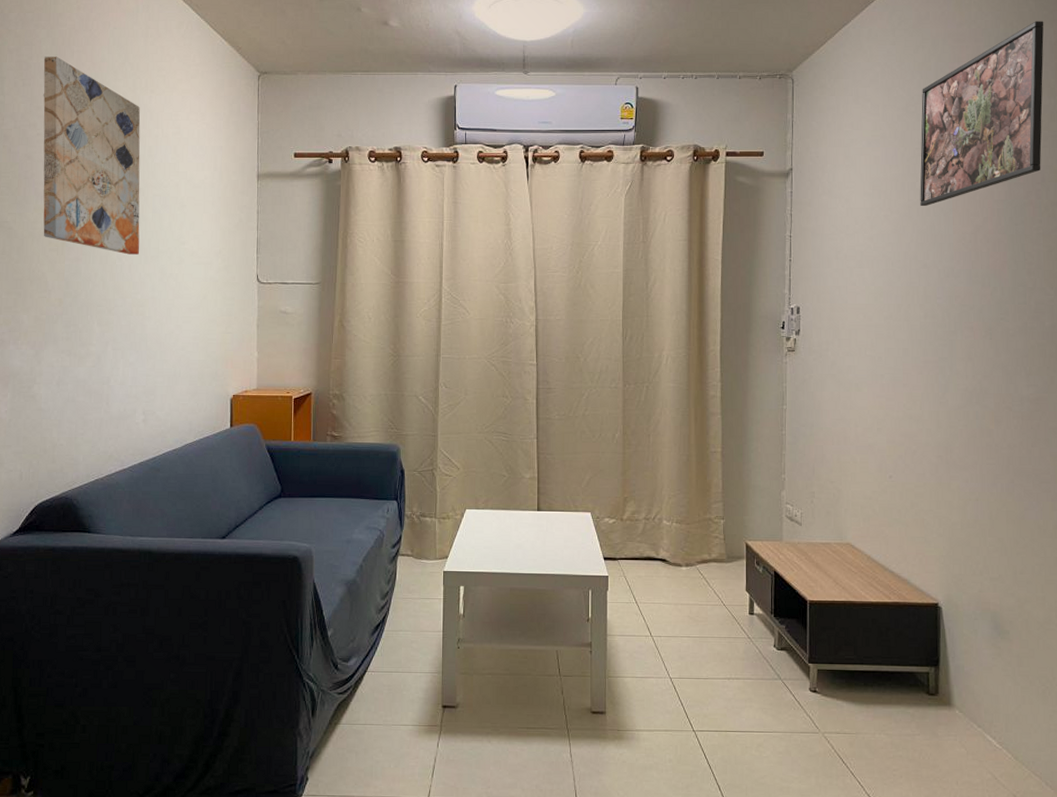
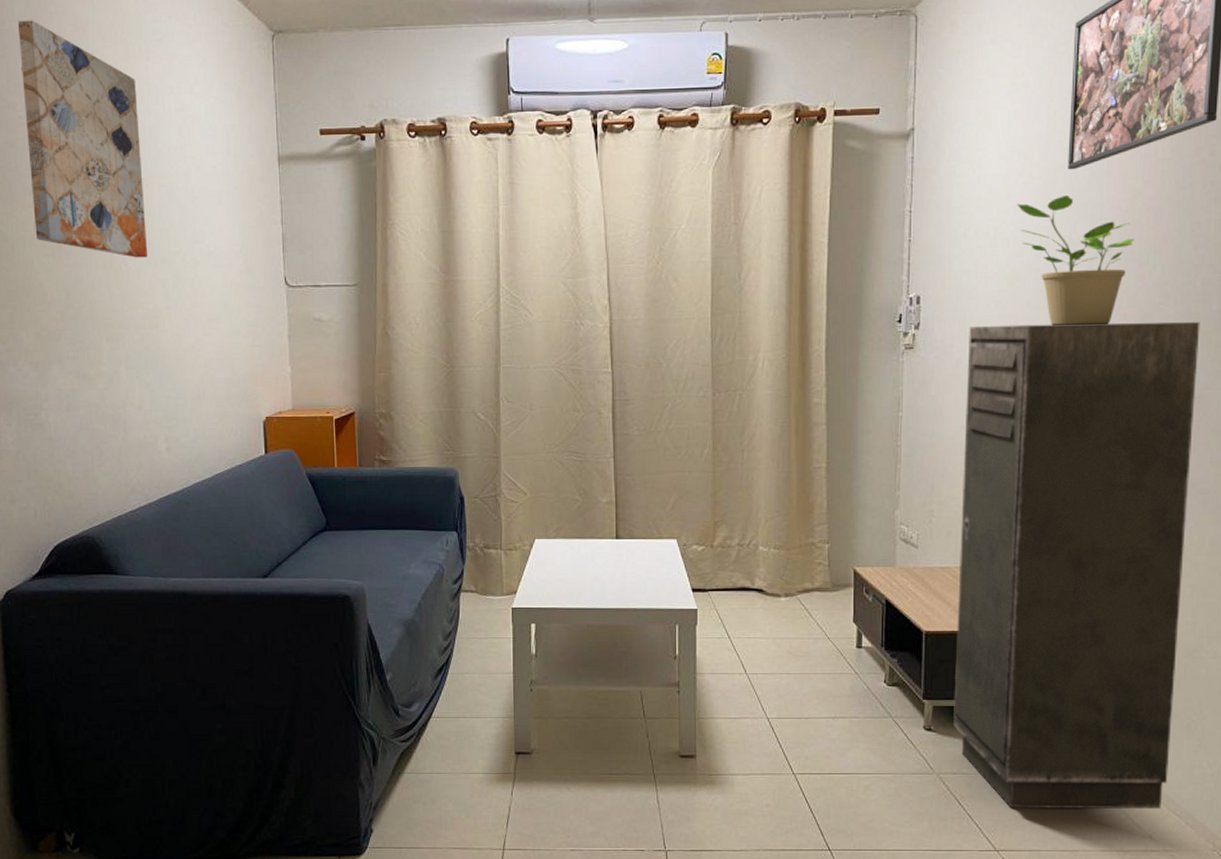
storage cabinet: none [836,333,1036,769] -> present [954,322,1200,809]
potted plant: none [879,227,978,335] -> present [1016,196,1135,325]

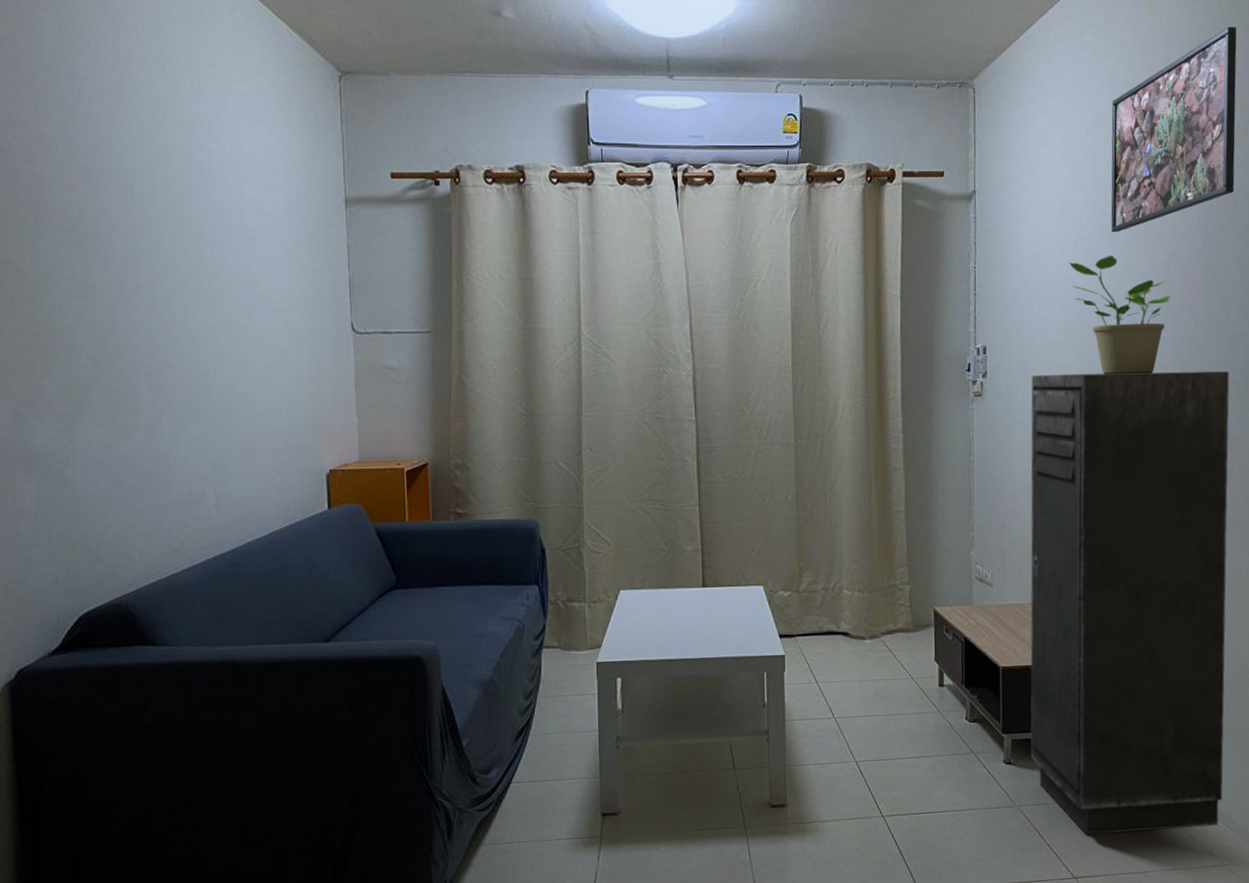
wall art: present [17,20,148,258] -> none [49,47,197,301]

